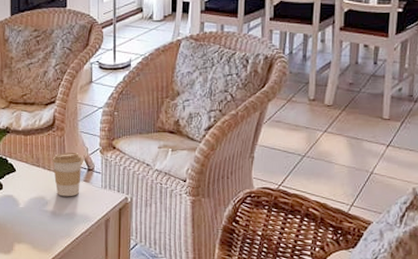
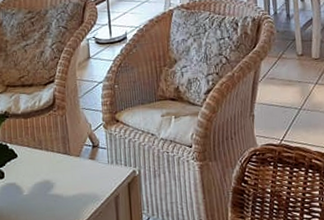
coffee cup: present [52,152,82,197] -> none [55,129,87,178]

